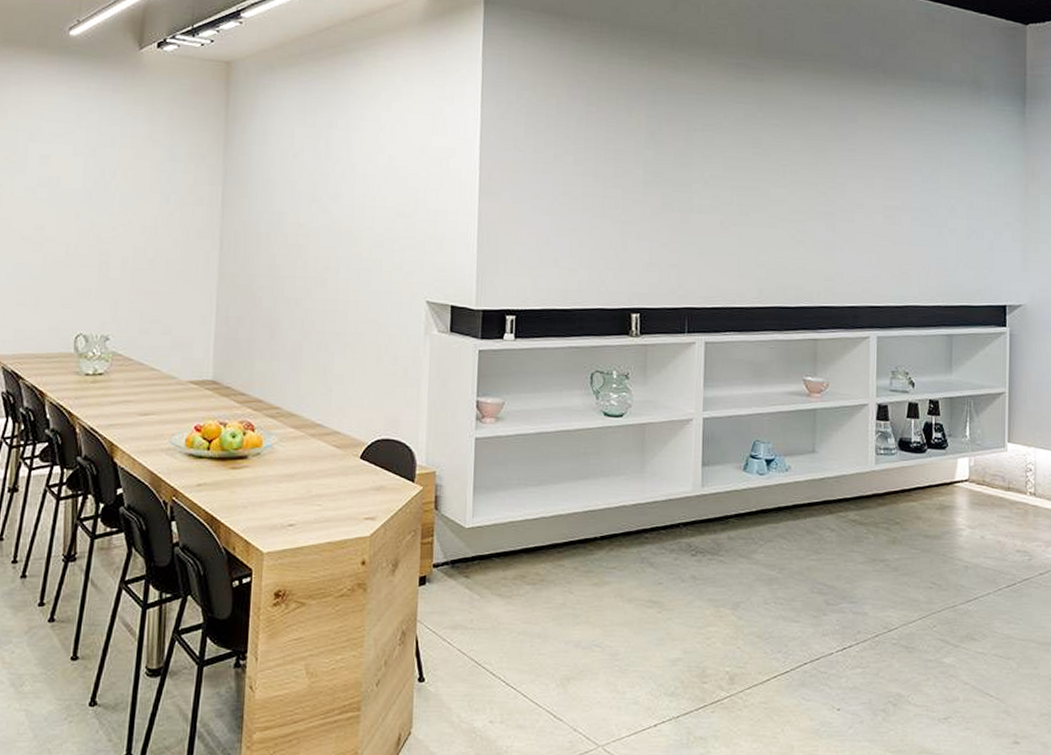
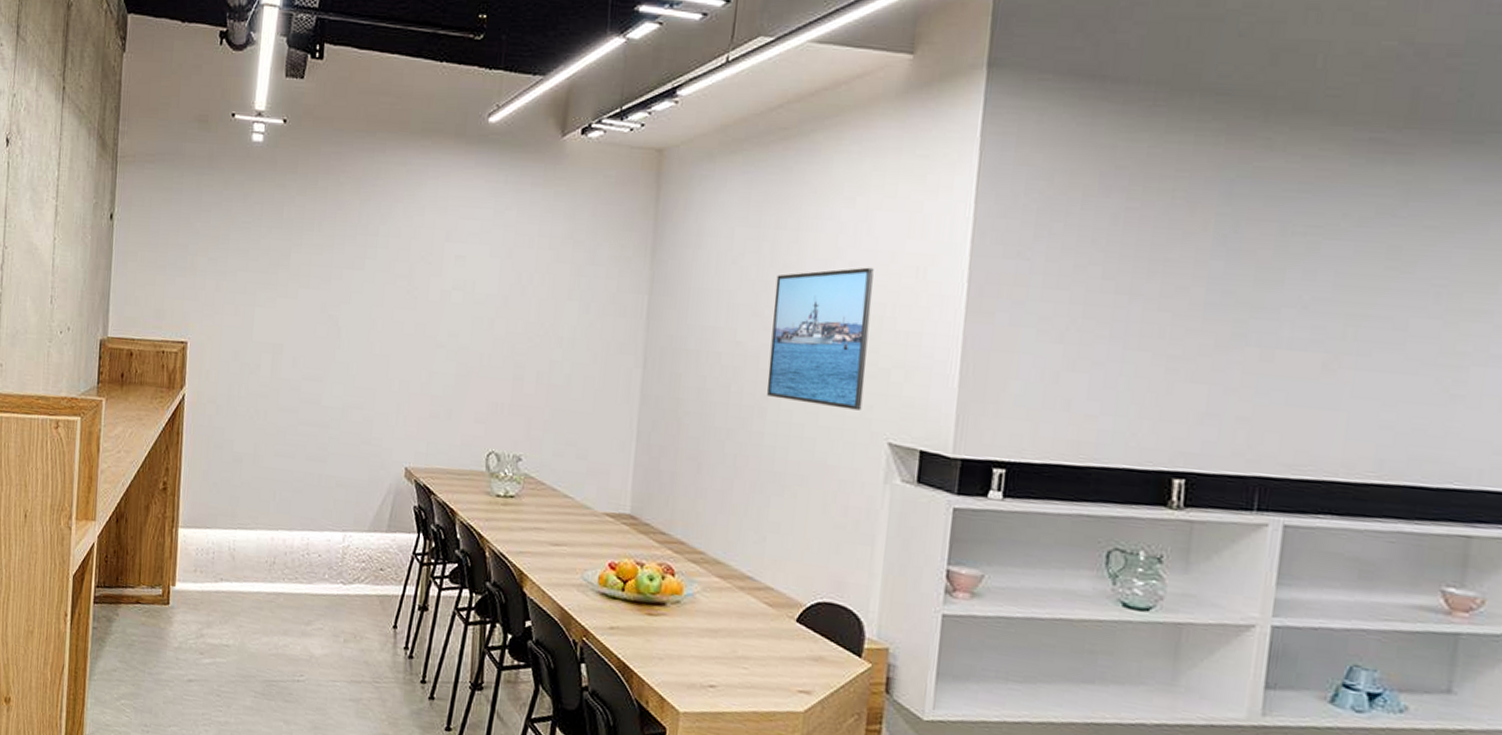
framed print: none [327,159,408,276] -> present [767,267,874,411]

